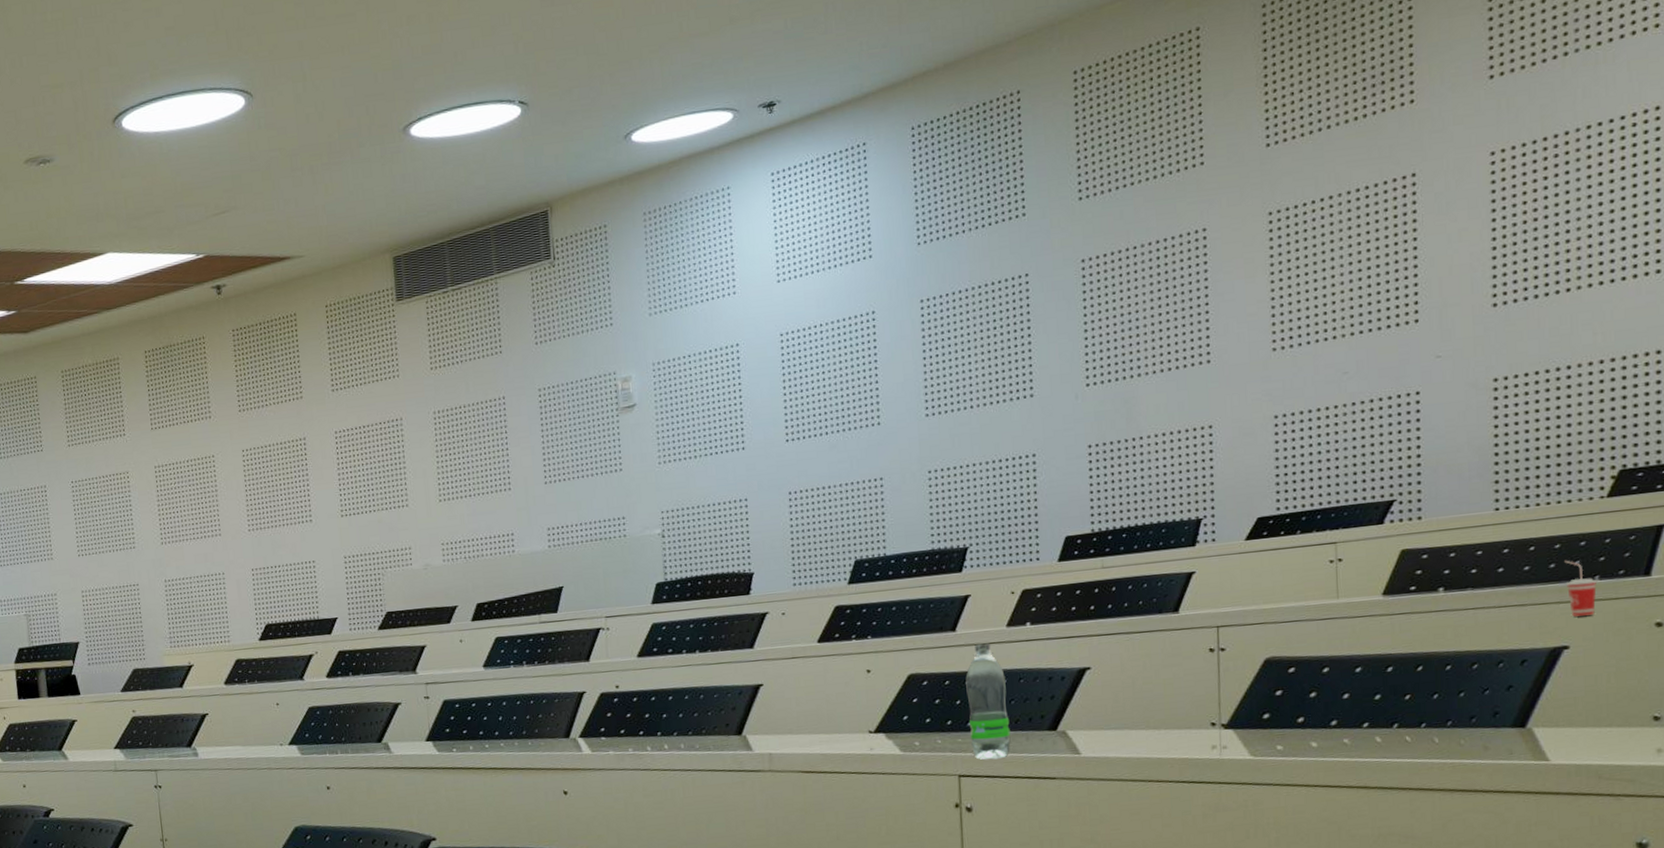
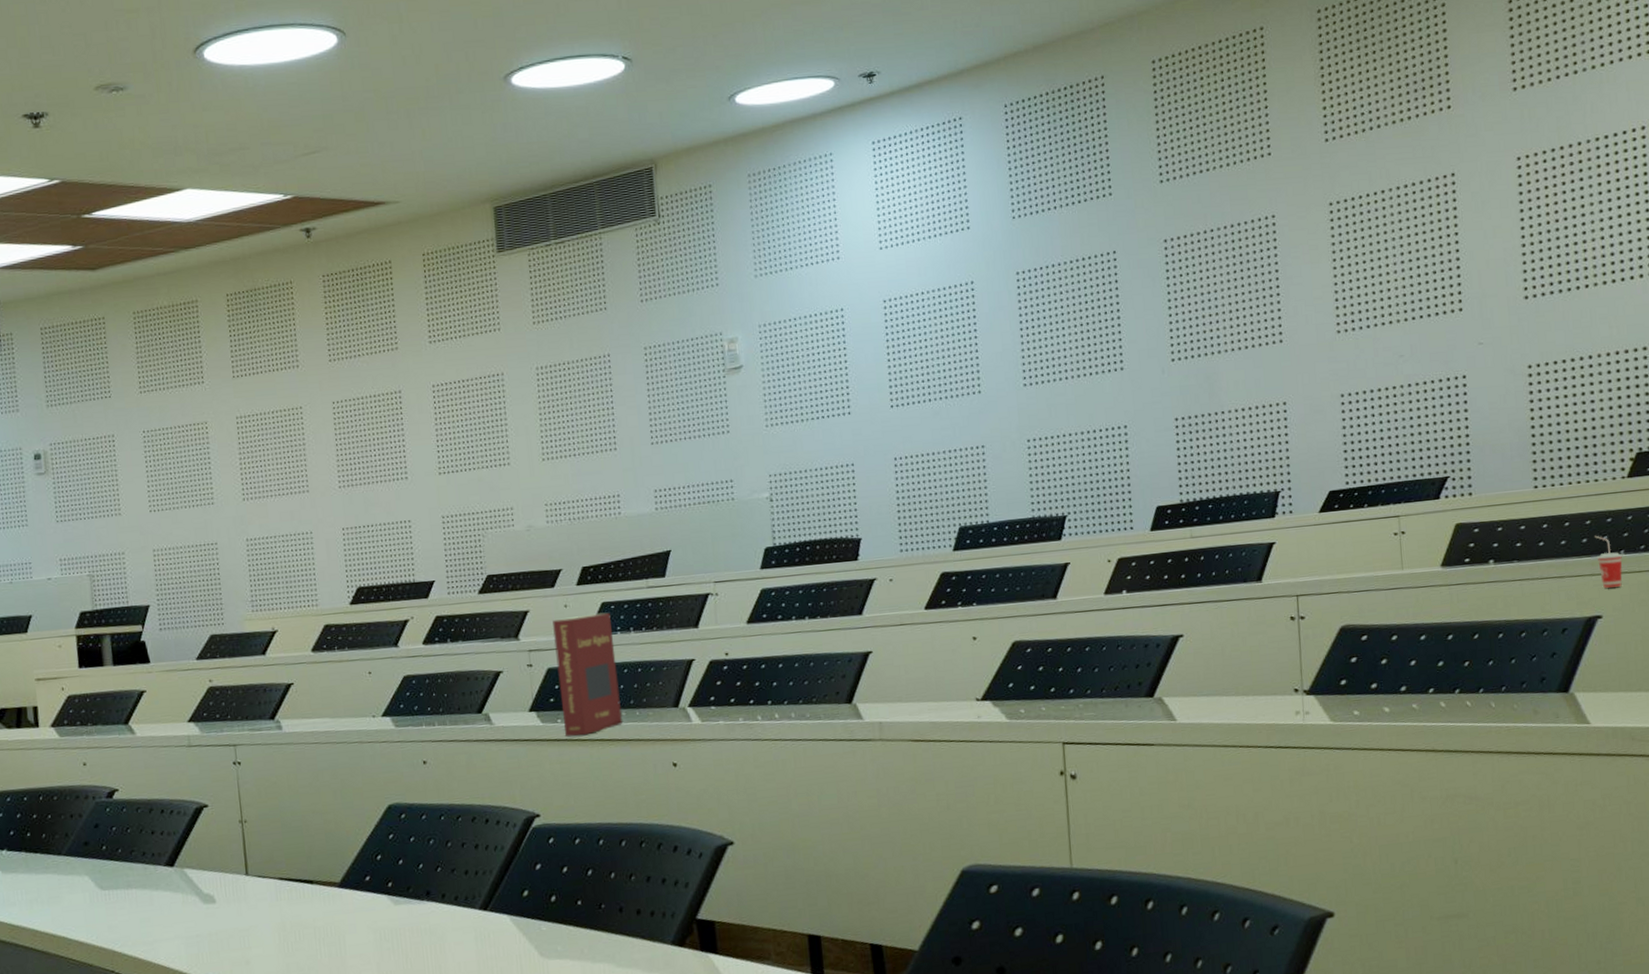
book: none [448,646,516,765] -> present [552,612,624,737]
bottle: present [965,643,1011,760] -> none [1067,610,1111,727]

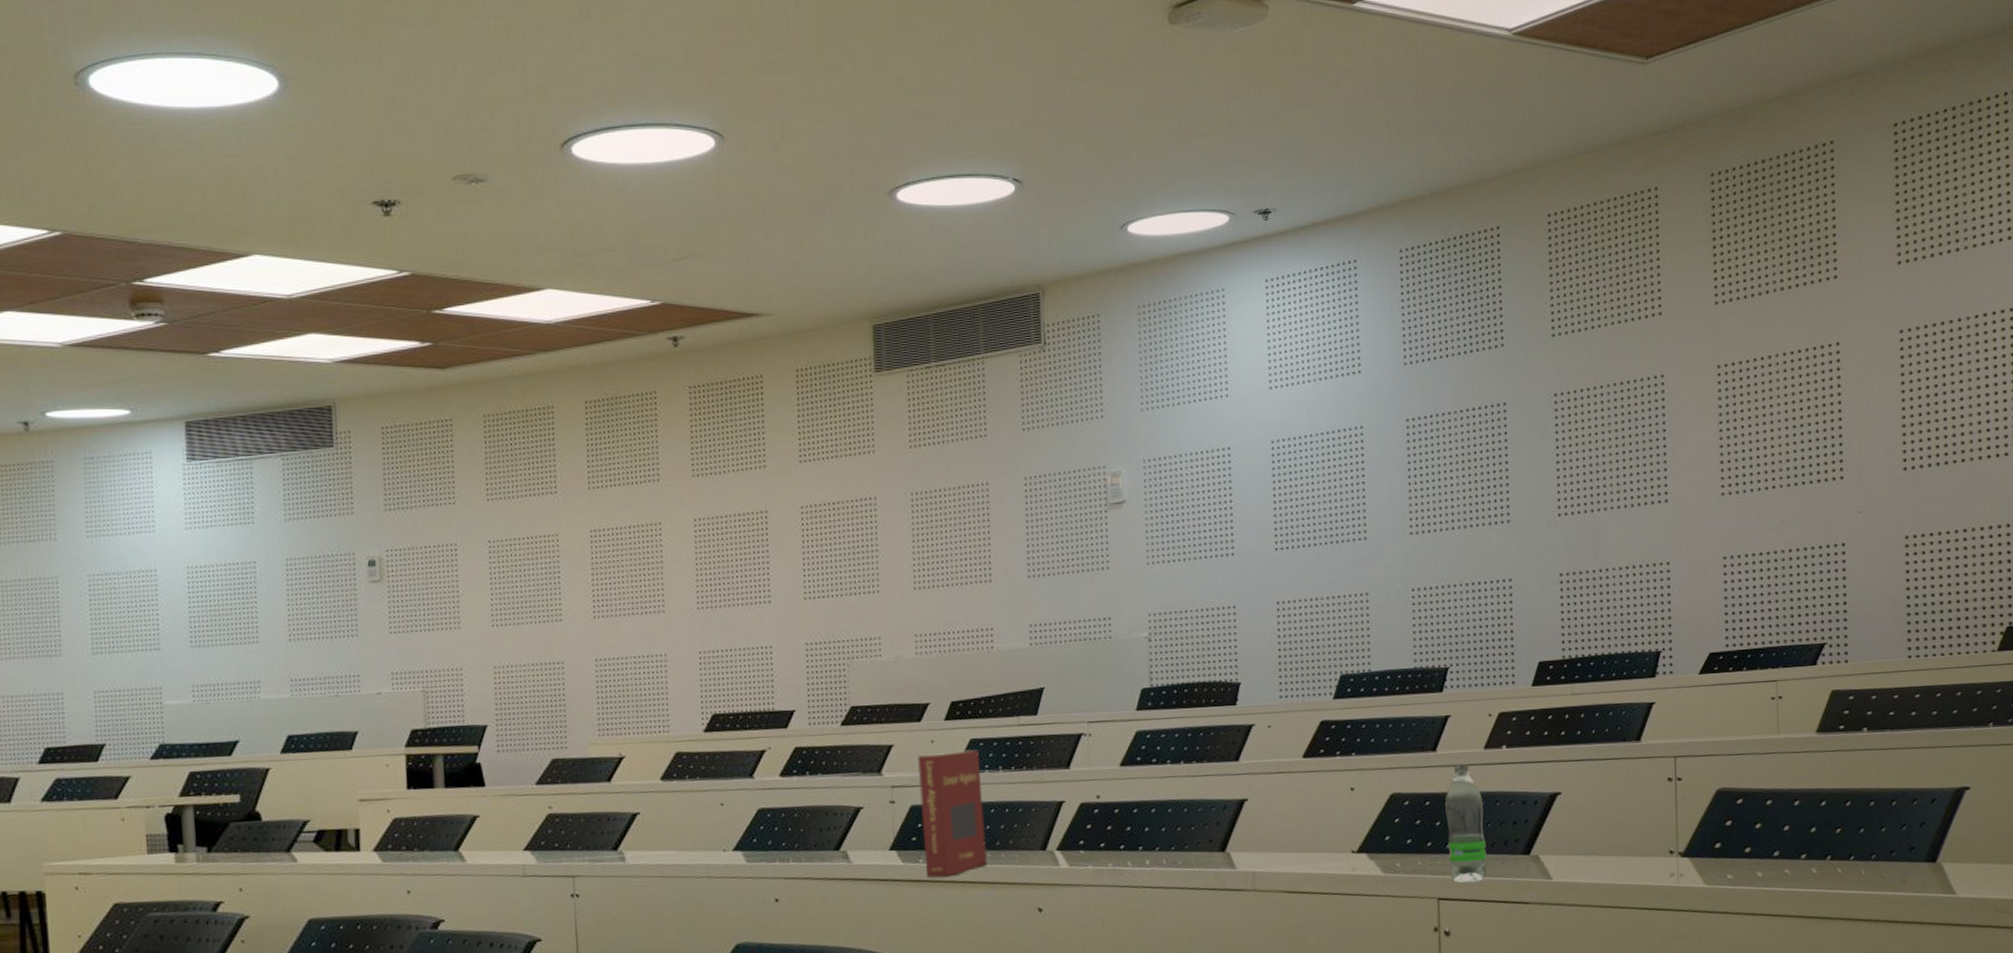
bottle: none [1067,610,1111,727] -> present [1445,764,1488,883]
beverage cup: present [1595,535,1623,588] -> none [1965,707,1992,760]

